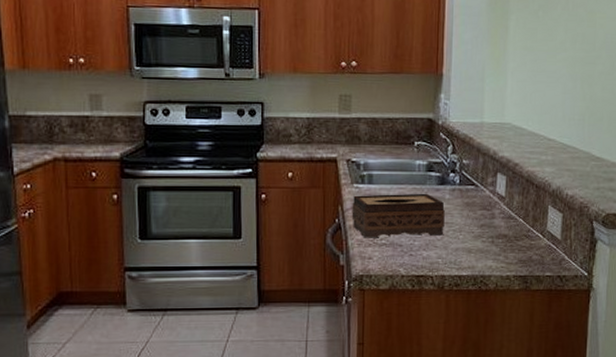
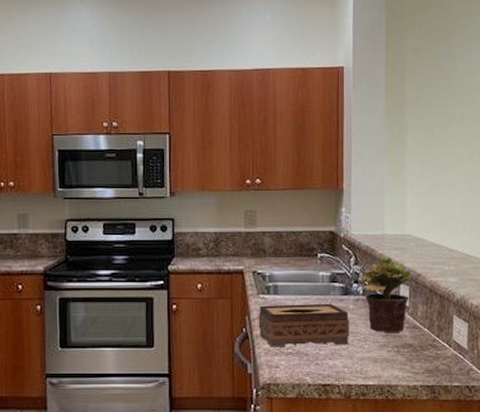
potted plant: none [455,146,512,222] -> present [358,257,414,332]

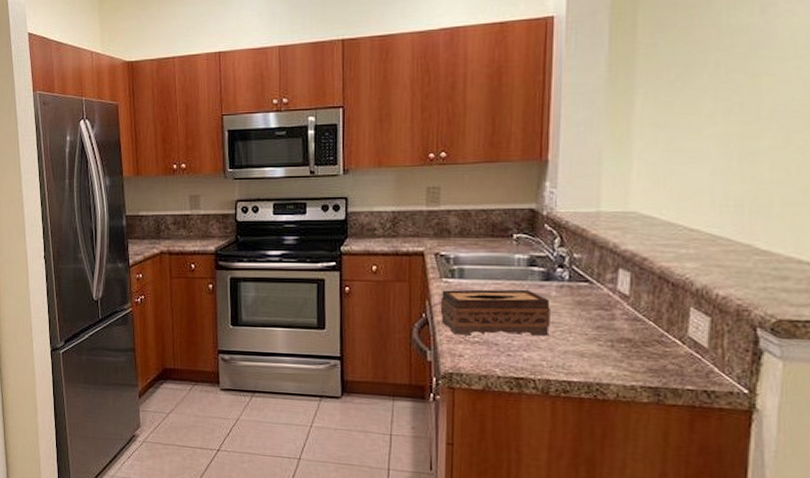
potted plant: present [358,257,414,332] -> none [563,238,638,324]

